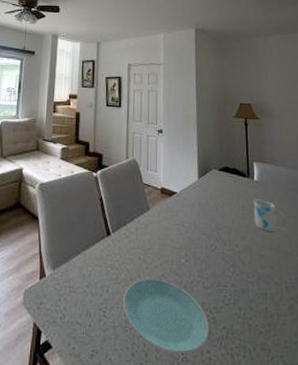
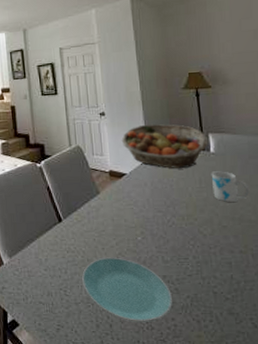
fruit basket: none [175,147,253,193] -> present [121,124,209,168]

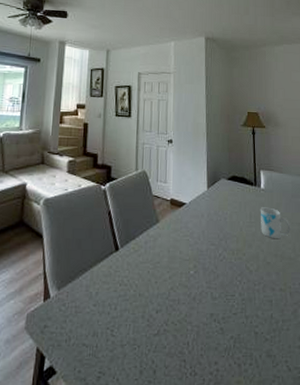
plate: present [82,257,172,322] -> none [131,292,217,367]
fruit basket: present [121,124,209,168] -> none [184,156,260,202]

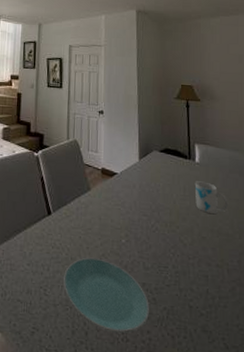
plate: none [131,292,217,367] -> present [63,257,149,333]

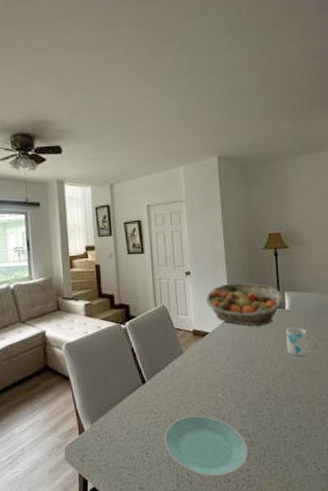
fruit basket: none [116,128,195,175] -> present [205,283,285,326]

